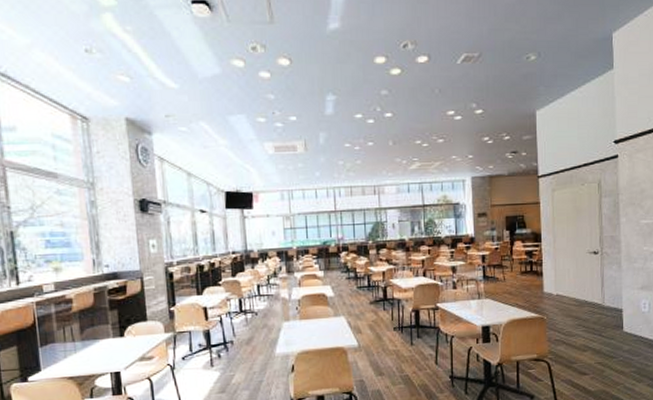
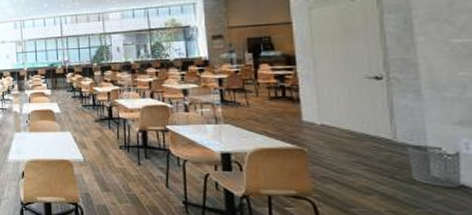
waste bin: none [610,307,641,340] -> present [407,145,462,188]

